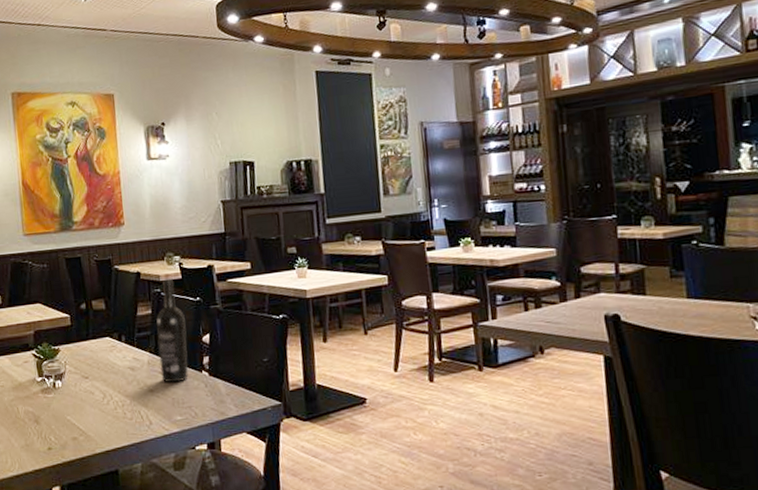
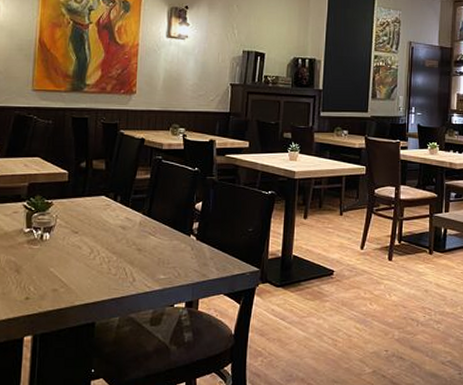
wine bottle: present [155,278,189,383] -> none [151,148,181,244]

